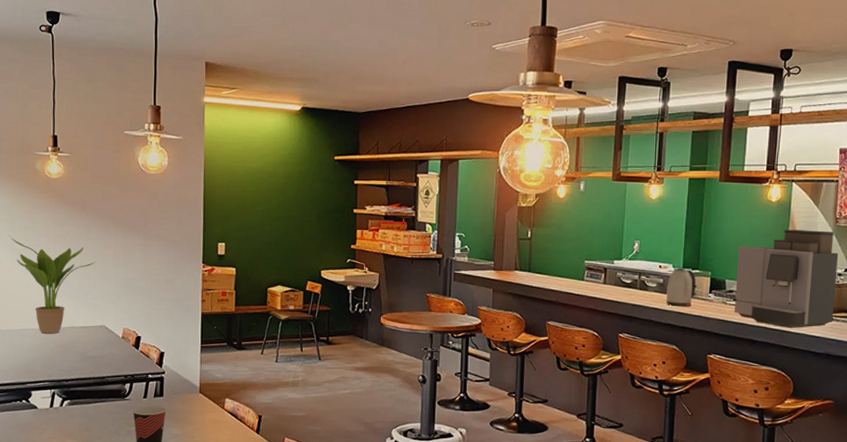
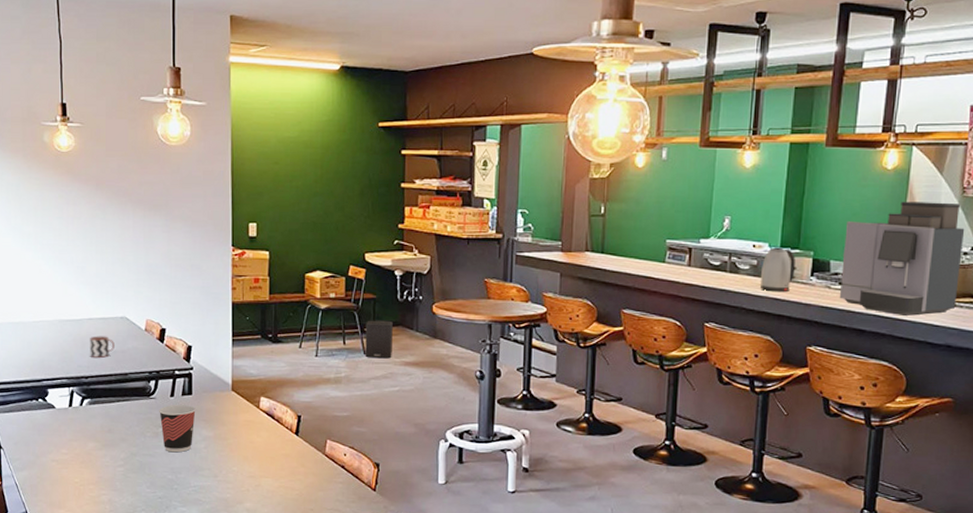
potted plant: present [9,236,97,334] -> none [17,217,115,326]
cup: none [70,342,94,363] -> present [89,336,114,358]
pedal bin: none [320,329,345,364] -> present [365,320,393,359]

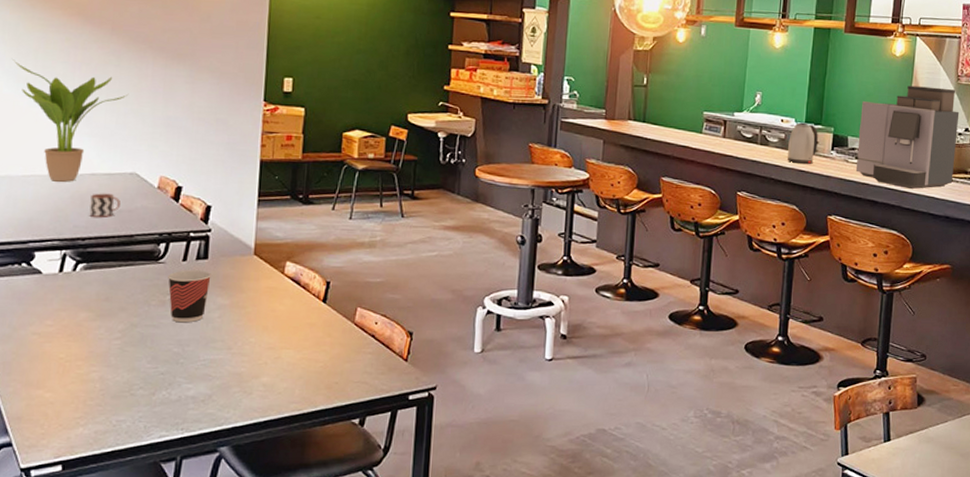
potted plant: none [17,217,115,326] -> present [13,59,129,182]
pedal bin: present [365,320,393,359] -> none [403,182,434,223]

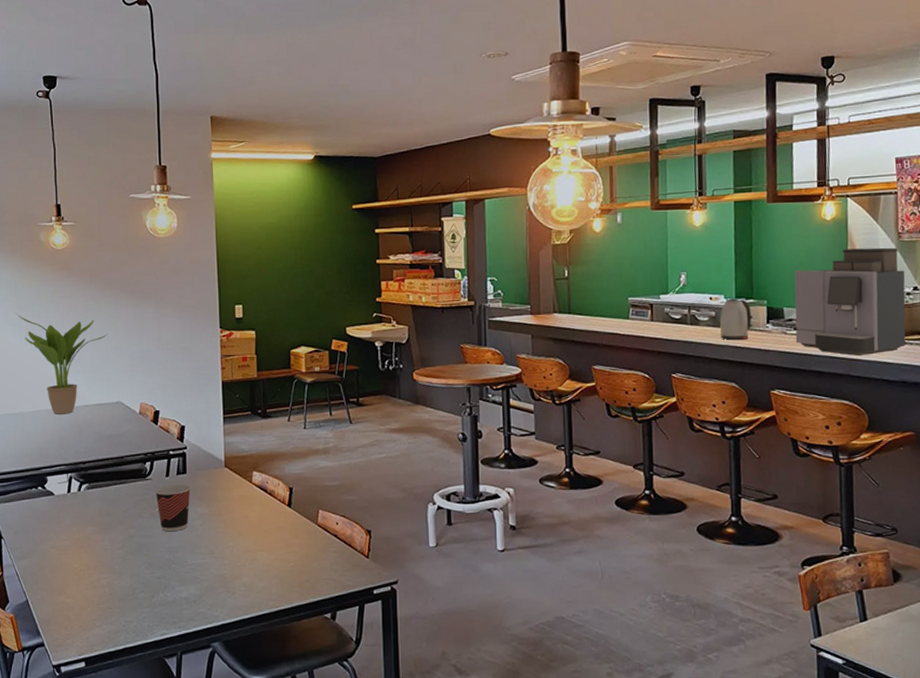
cup: present [89,193,120,217] -> none [85,421,111,443]

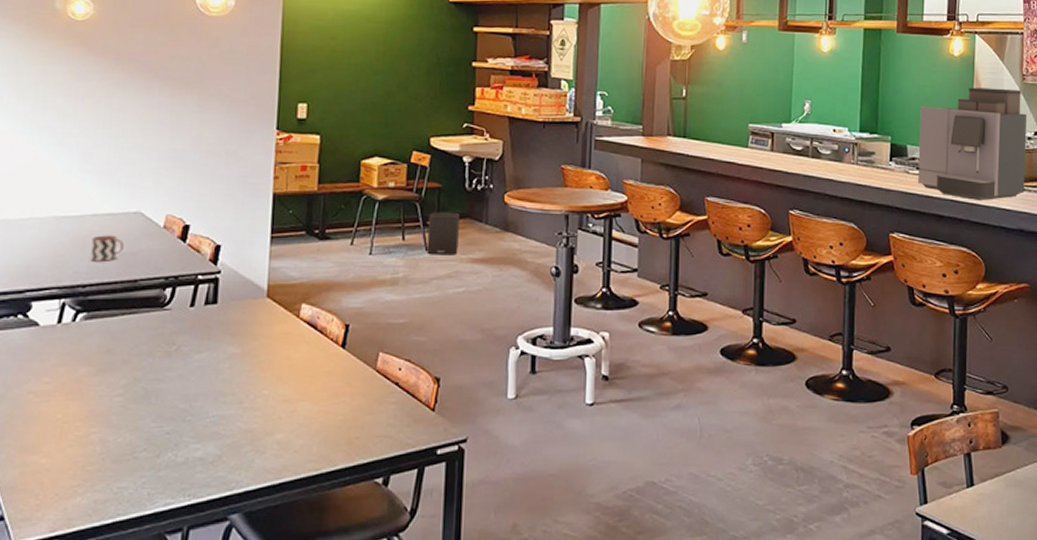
potted plant: present [16,313,109,414] -> none [12,94,134,224]
cup: none [85,421,111,443] -> present [90,235,124,261]
cup: present [155,484,191,532] -> none [174,316,221,376]
pedal bin: none [350,390,377,427] -> present [427,212,460,255]
kettle: present [720,298,751,341] -> none [841,132,874,178]

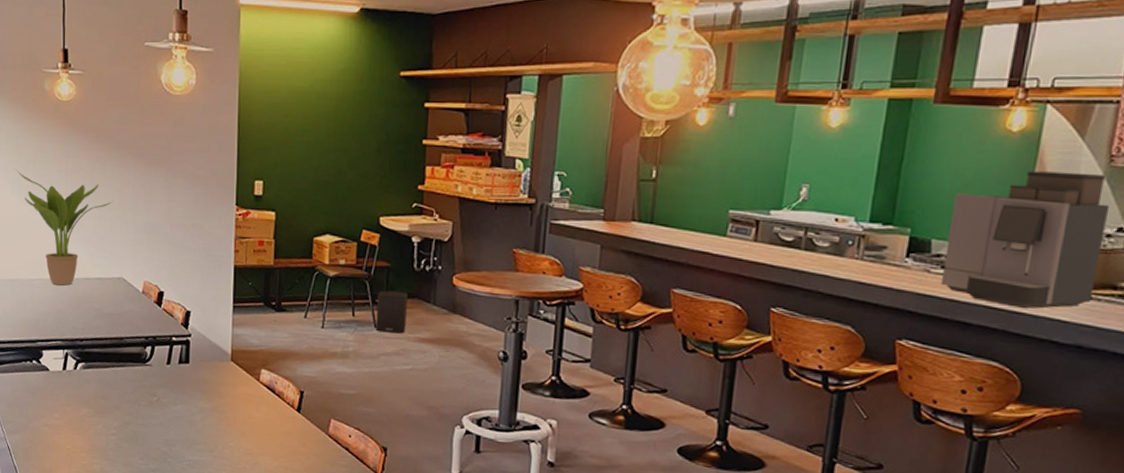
potted plant: none [12,94,134,224] -> present [16,169,114,286]
cup: present [90,235,124,261] -> none [85,296,111,320]

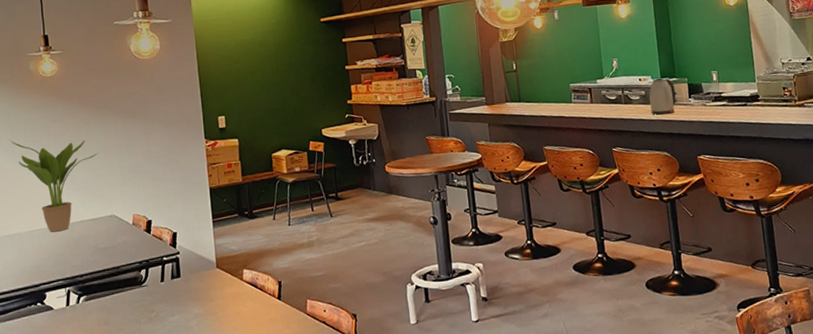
pedal bin: present [375,290,408,334] -> none [329,184,356,220]
kettle: none [841,222,888,276] -> present [649,78,676,115]
coffee machine: present [940,171,1110,308] -> none [708,25,806,120]

